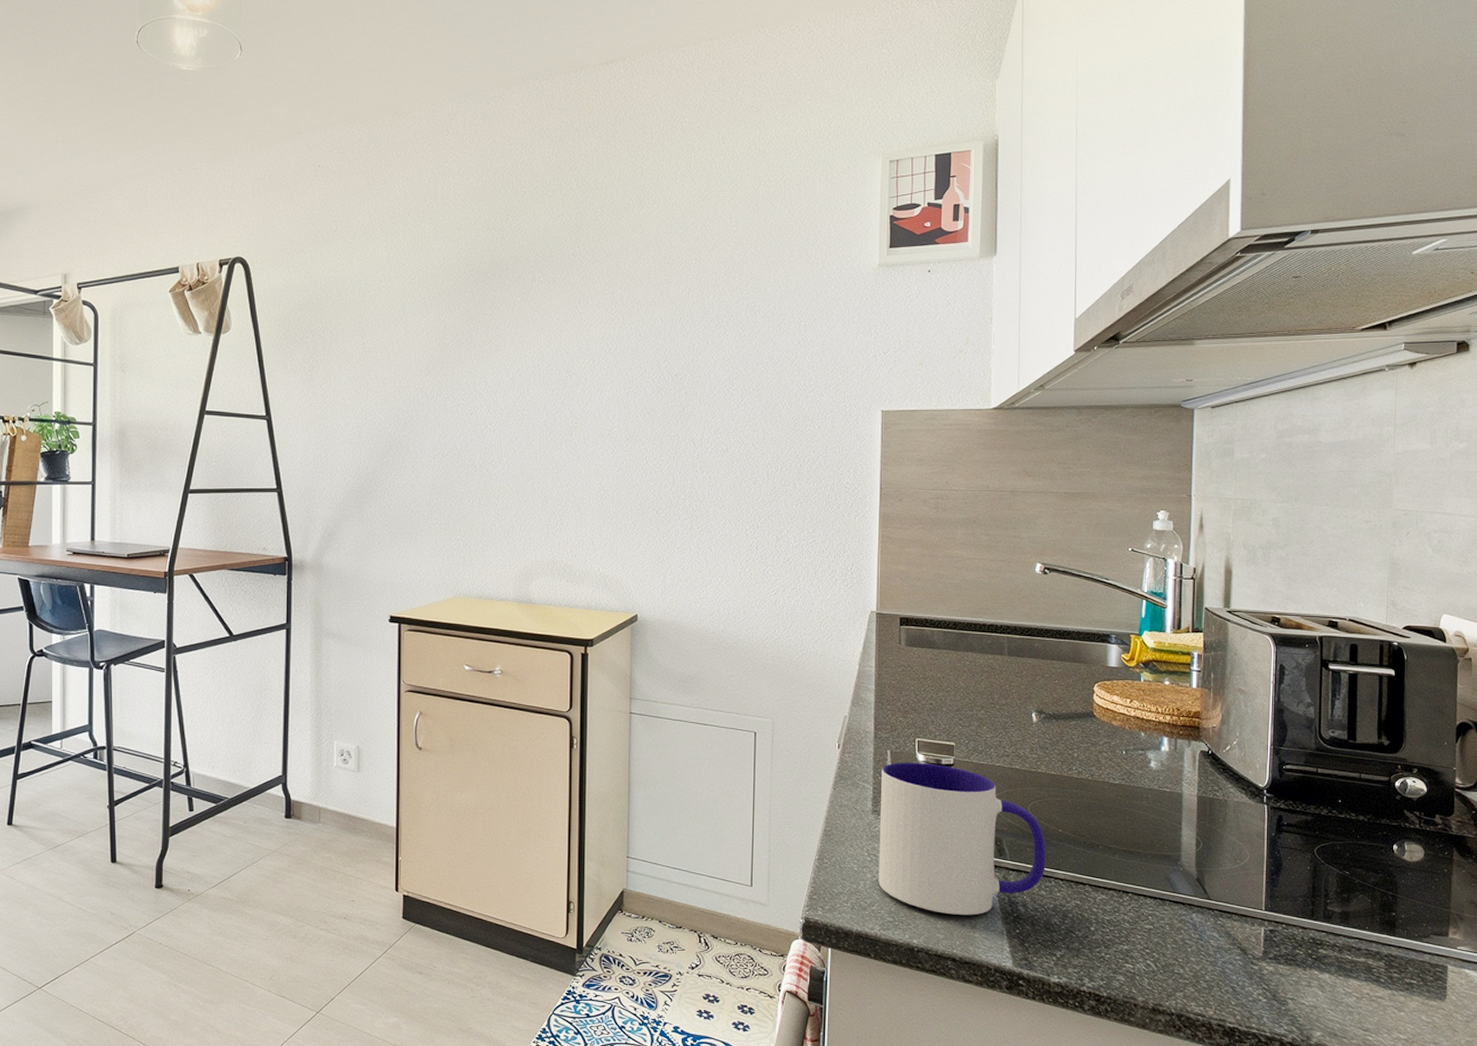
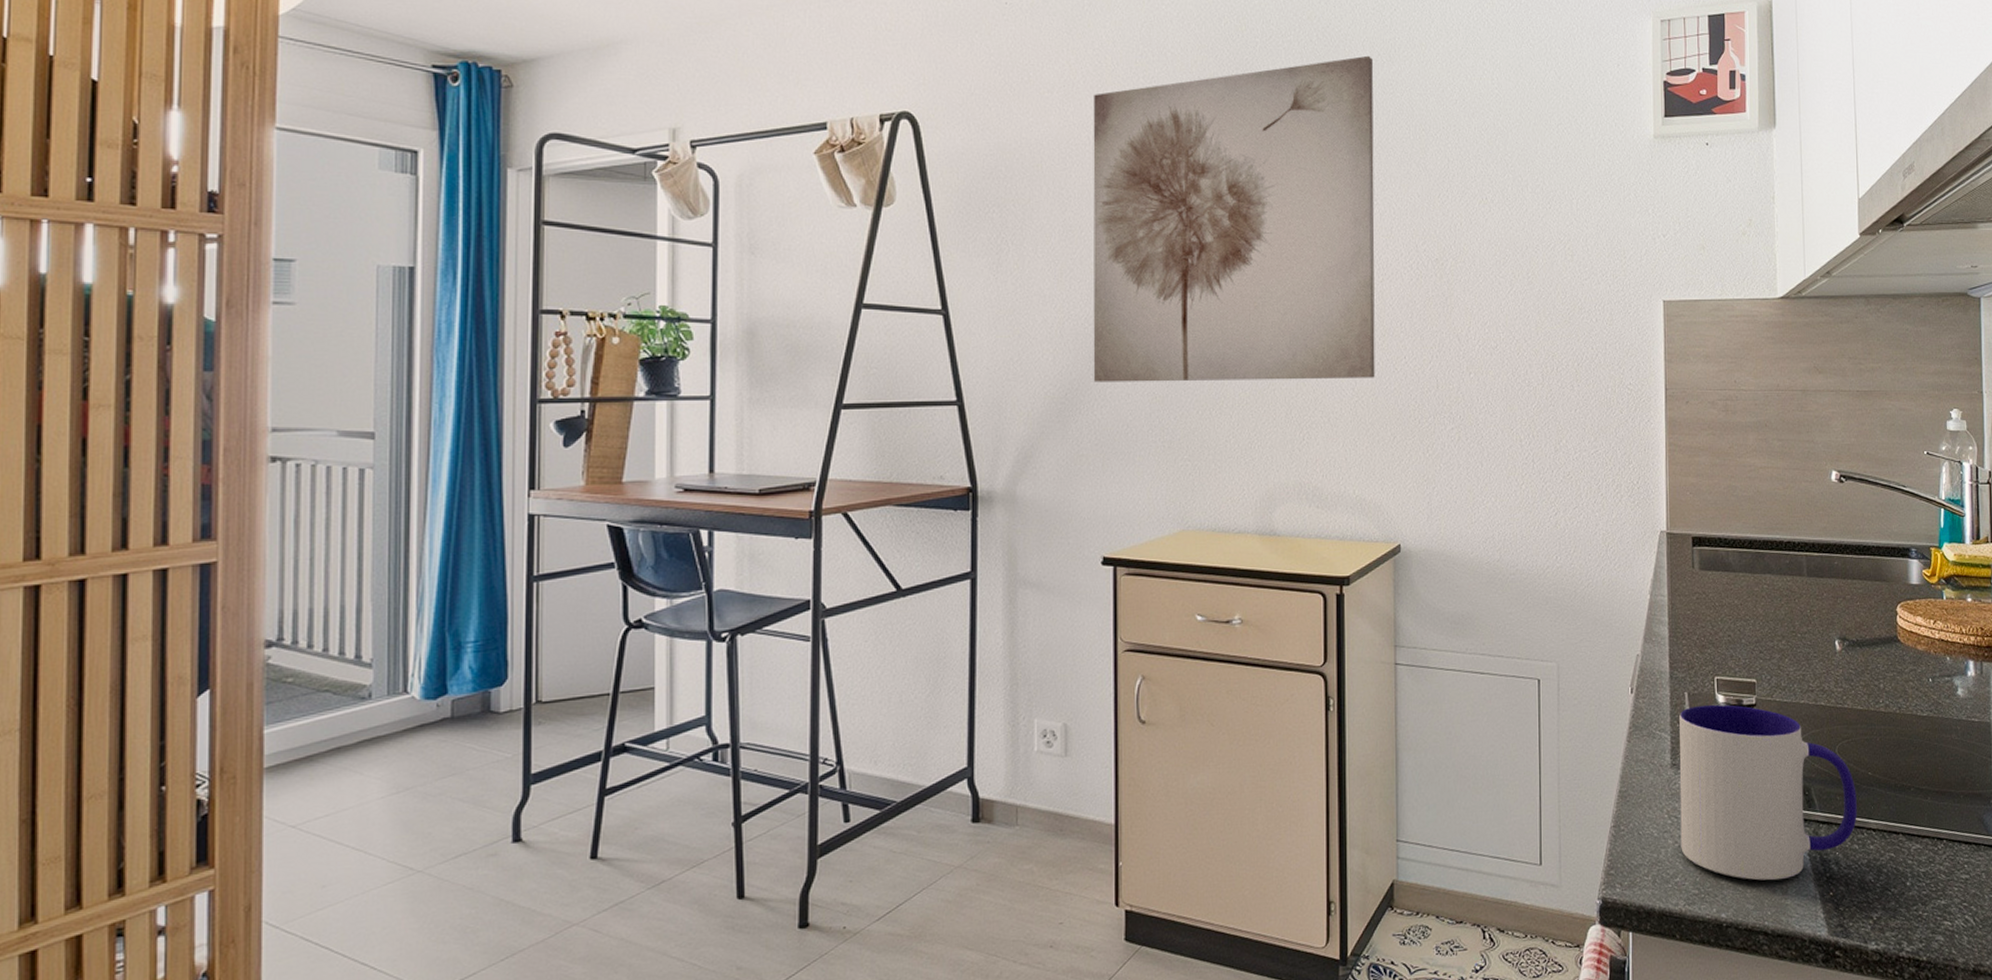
wall art: none [385,200,625,476] -> present [1093,55,1375,382]

